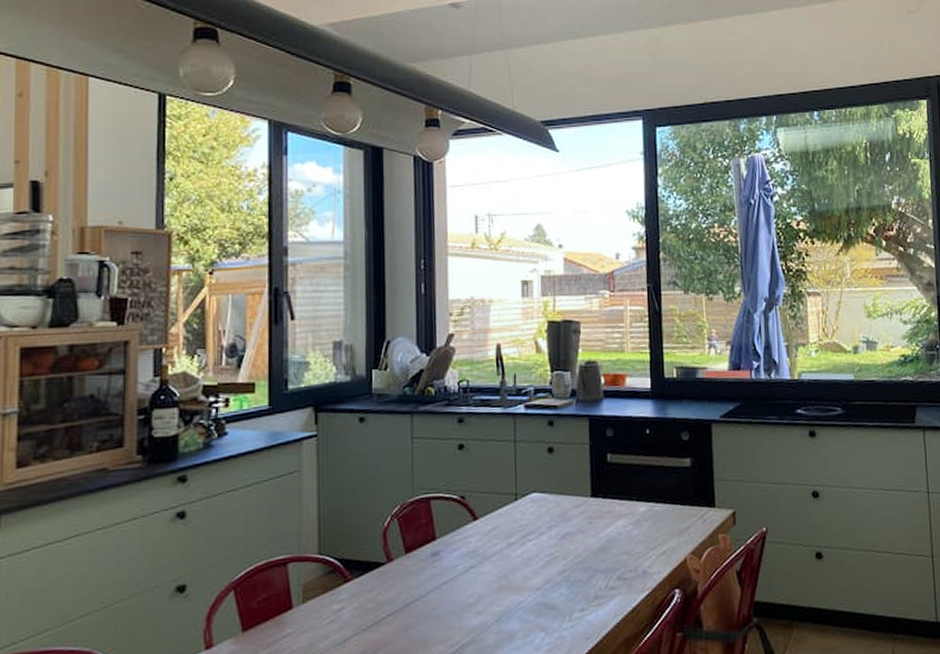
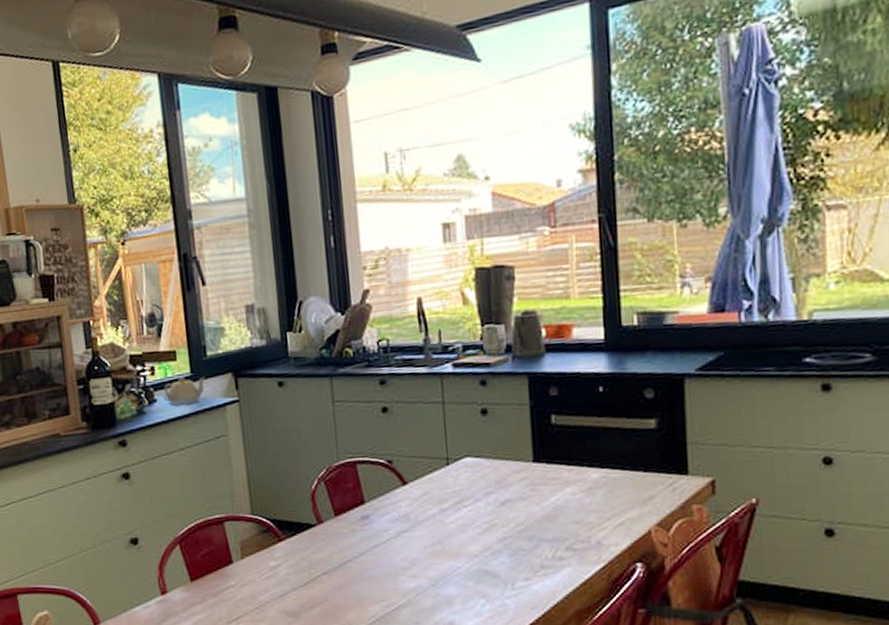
teapot: none [235,410,285,441] -> present [163,376,206,407]

